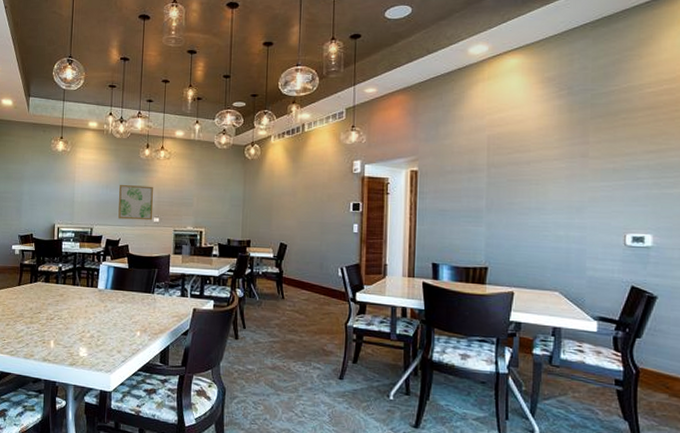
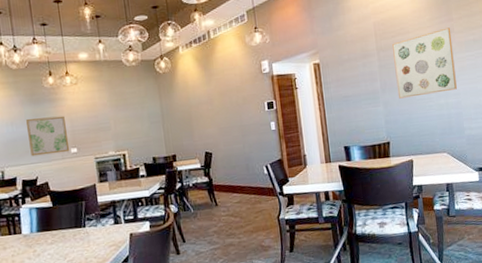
wall art: none [506,151,585,223] -> present [392,27,457,99]

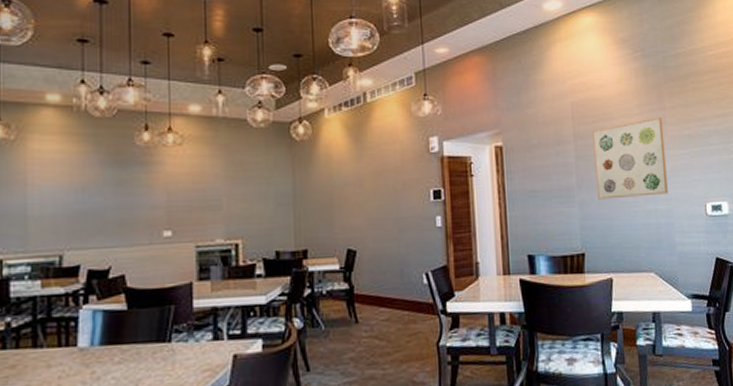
wall art: present [26,115,70,157] -> none [105,185,162,238]

